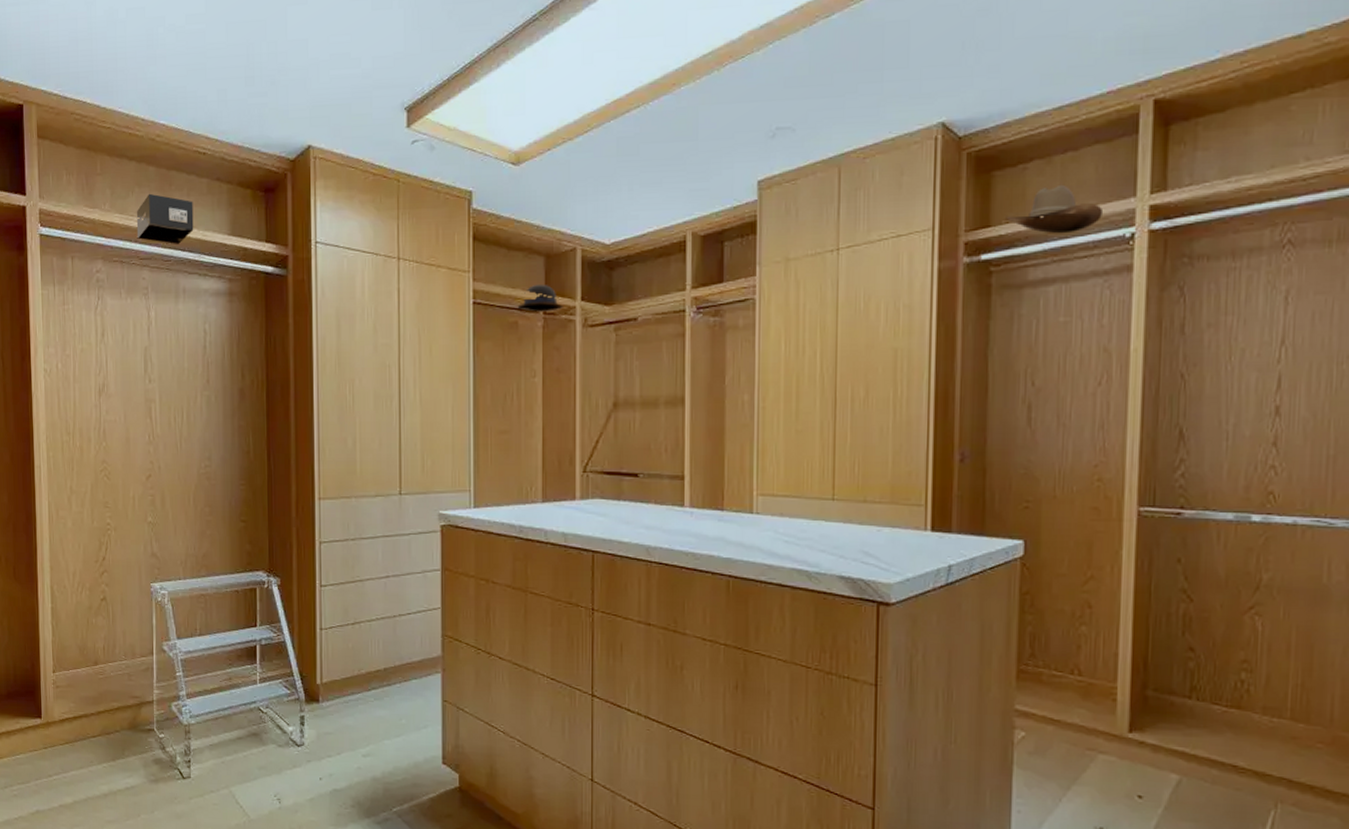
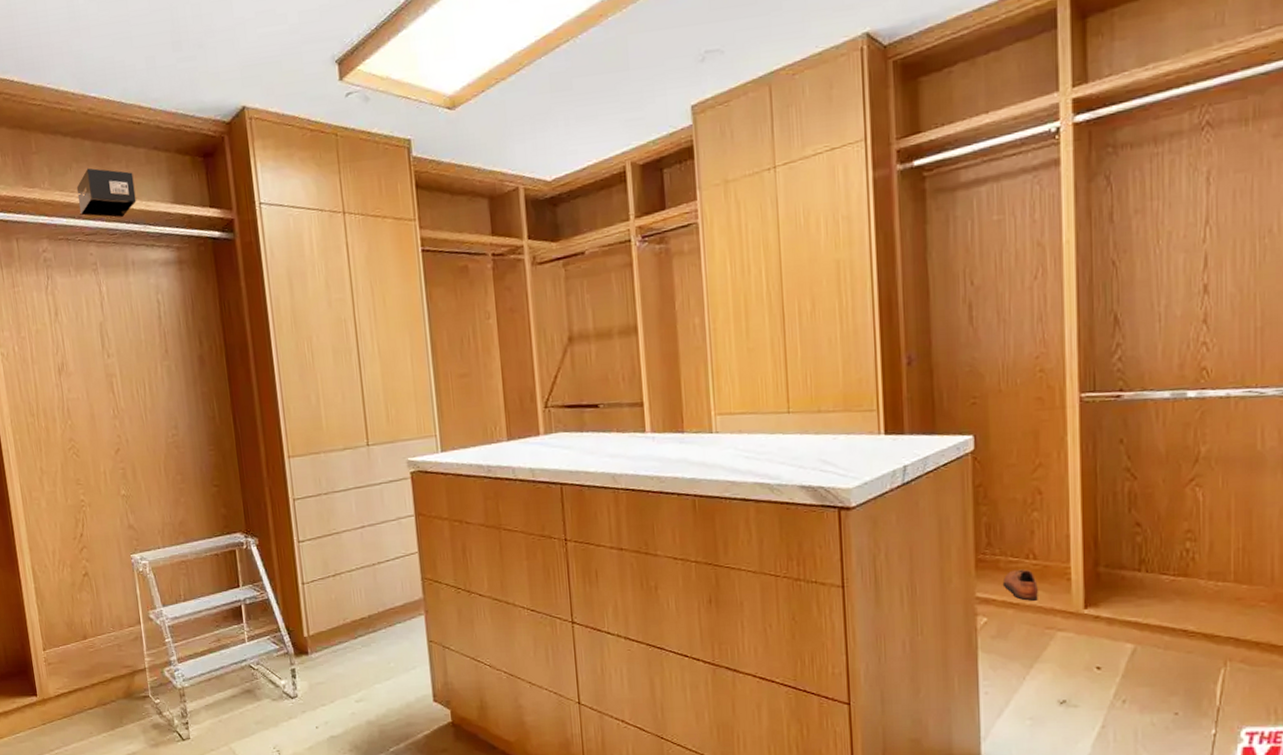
hat: present [517,284,563,312] -> none [466,226,511,255]
hat: present [1006,184,1102,234] -> none [935,84,1027,135]
shoe: none [1045,684,1081,719] -> present [1004,569,1038,601]

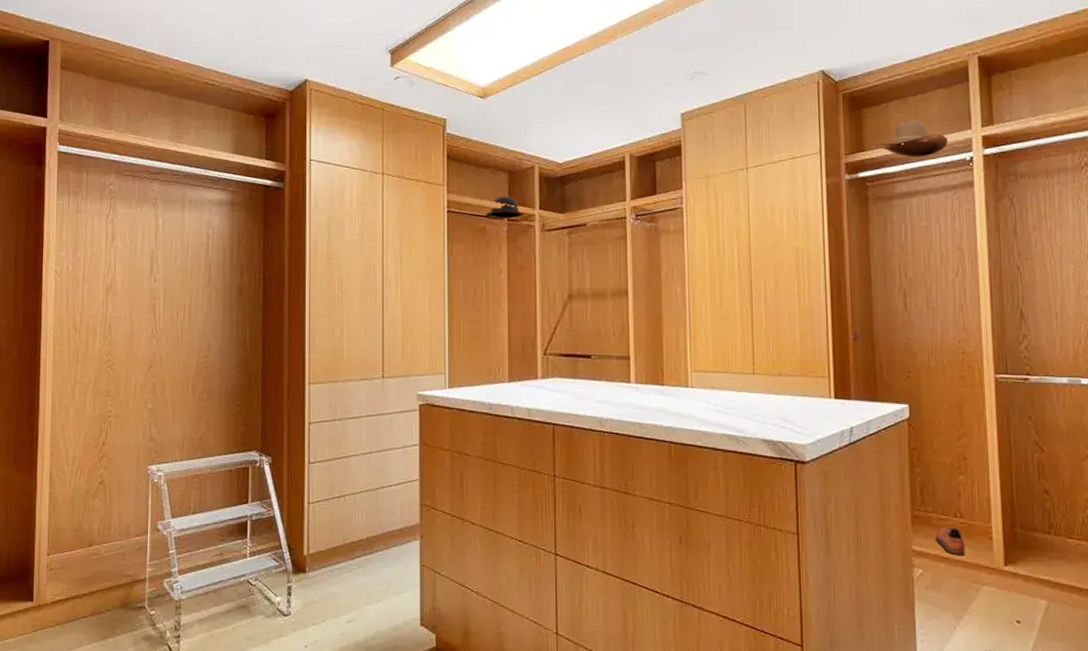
box: present [76,168,137,218] -> none [148,117,201,162]
hat: none [466,226,511,255] -> present [485,195,524,219]
hat: none [935,84,1027,135] -> present [875,119,948,157]

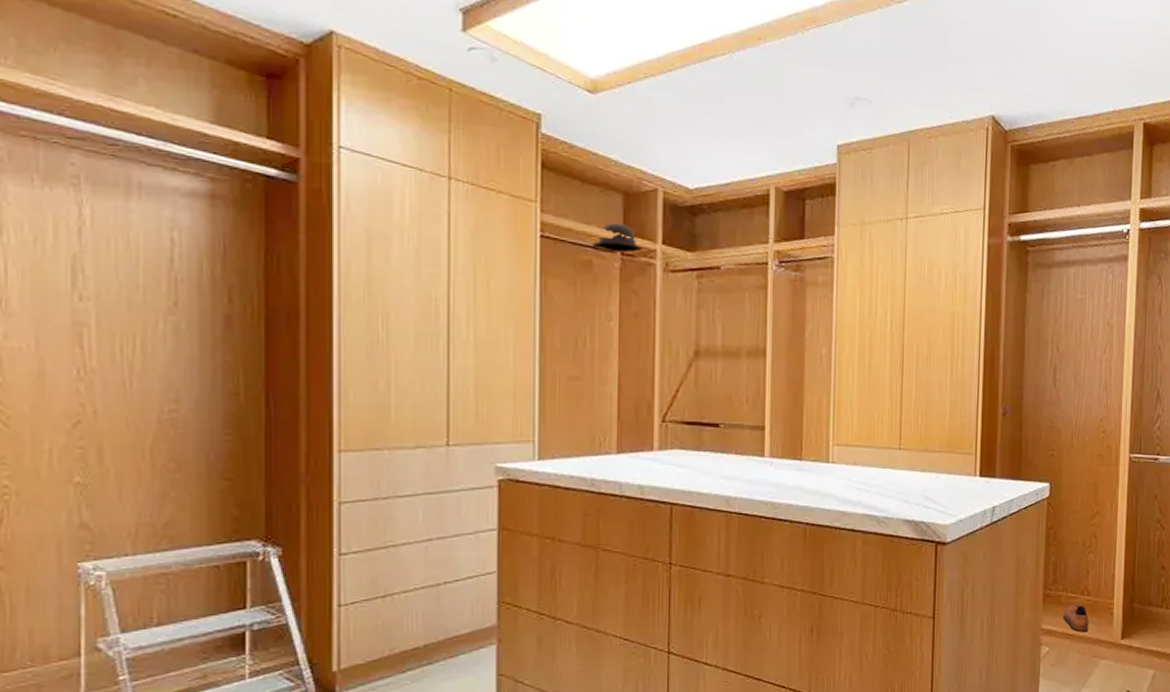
hat: present [875,119,948,157] -> none [1039,182,1108,225]

